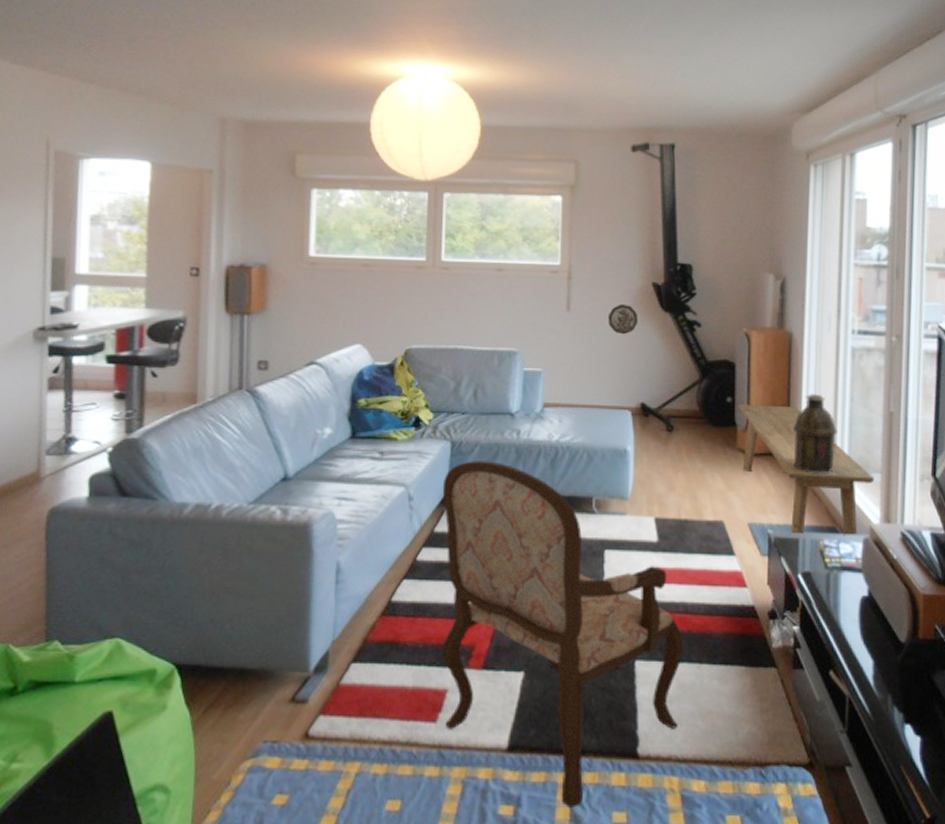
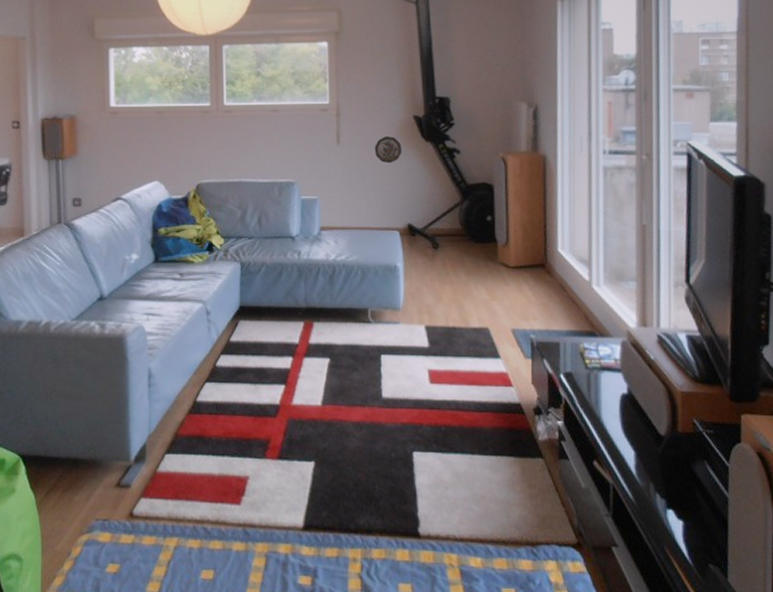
armchair: present [441,461,683,808] -> none [235,279,456,579]
bench: present [739,404,875,537] -> none [498,222,630,340]
lantern: present [793,393,837,474] -> none [550,210,593,283]

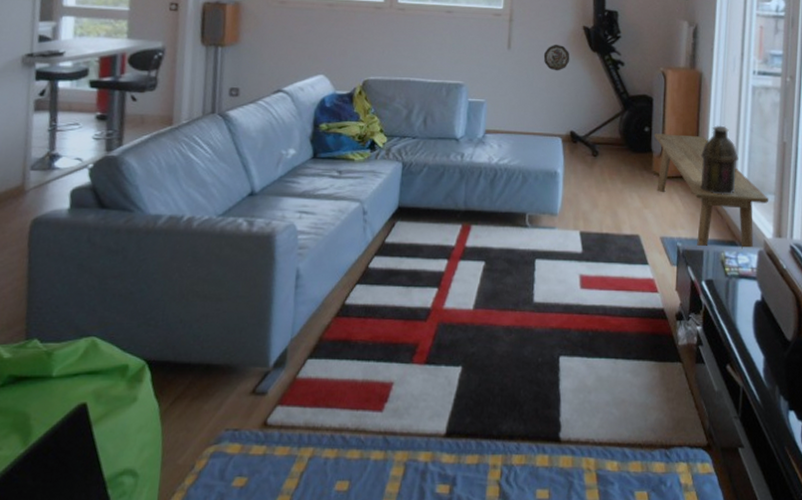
bench: none [498,222,630,340] -> present [655,133,769,249]
lantern: none [550,210,593,283] -> present [700,125,739,195]

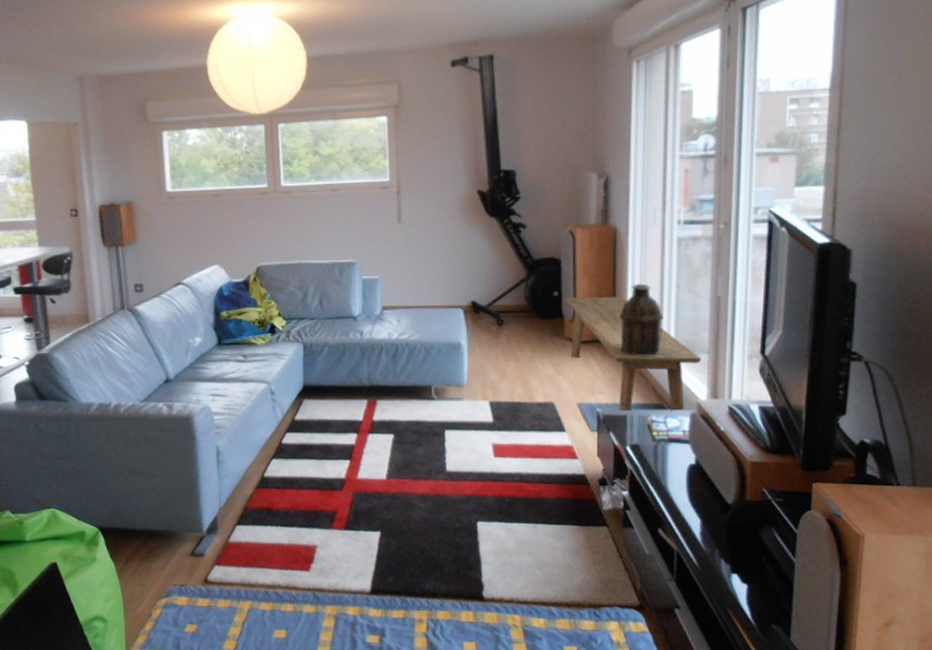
decorative plate: present [543,44,570,71] -> none [436,212,466,241]

